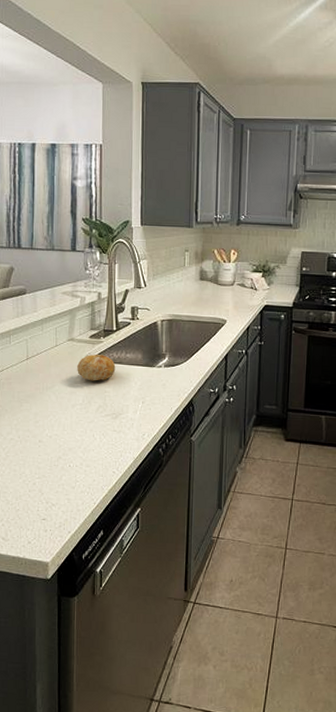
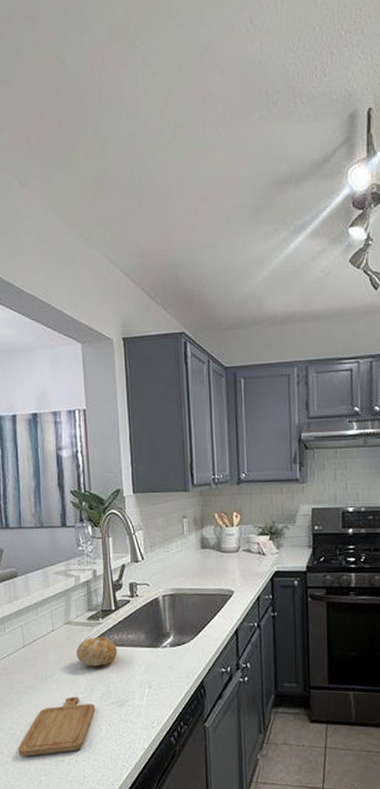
chopping board: none [15,407,91,460] -> present [18,696,96,757]

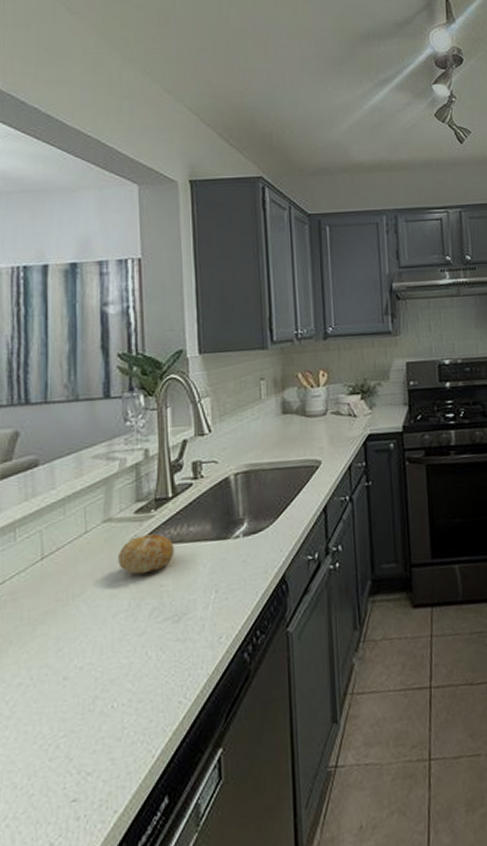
chopping board: present [18,696,96,757] -> none [26,617,143,715]

